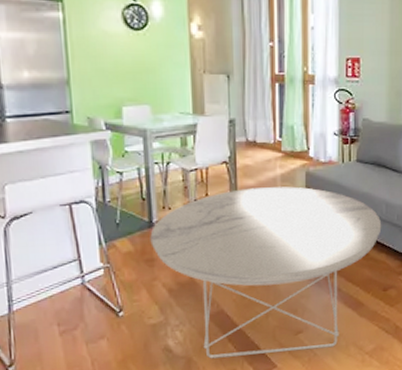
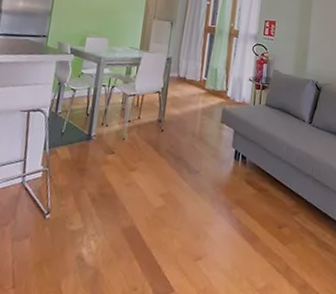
coffee table: present [150,186,382,359] -> none [85,116,282,279]

